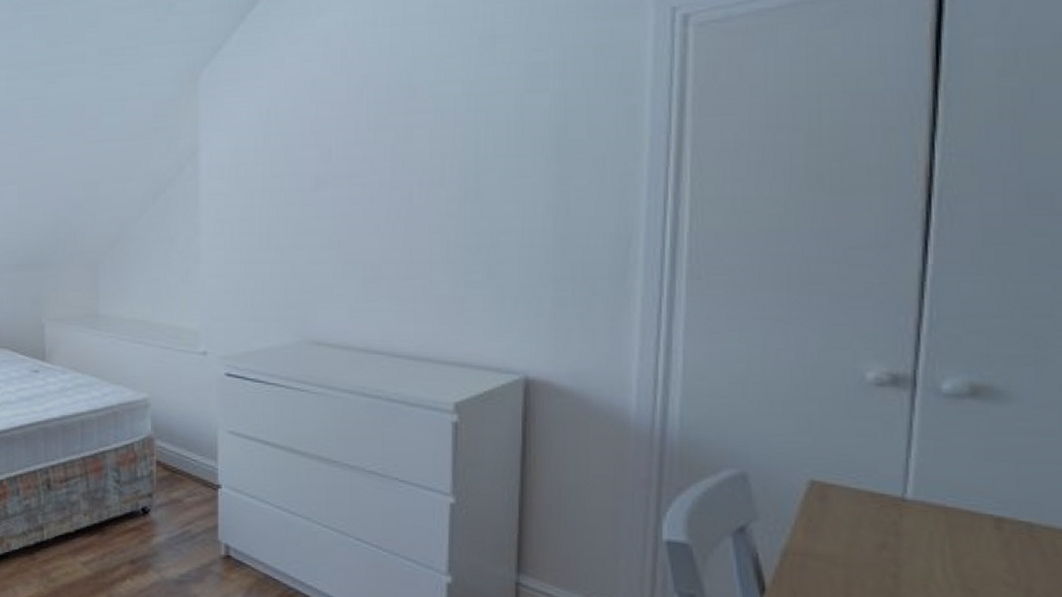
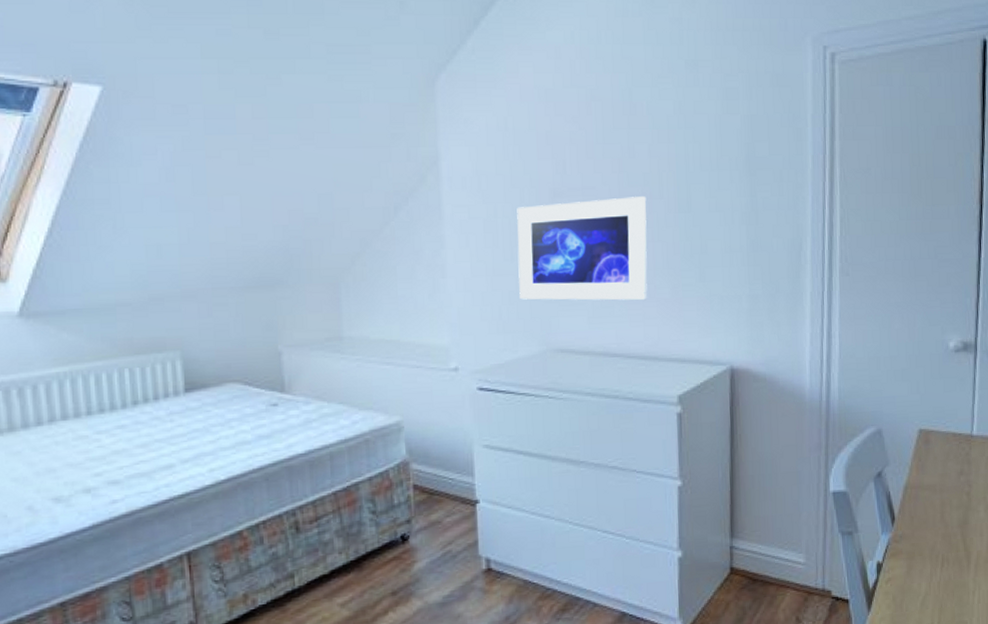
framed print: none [274,185,424,296] -> present [517,196,648,301]

